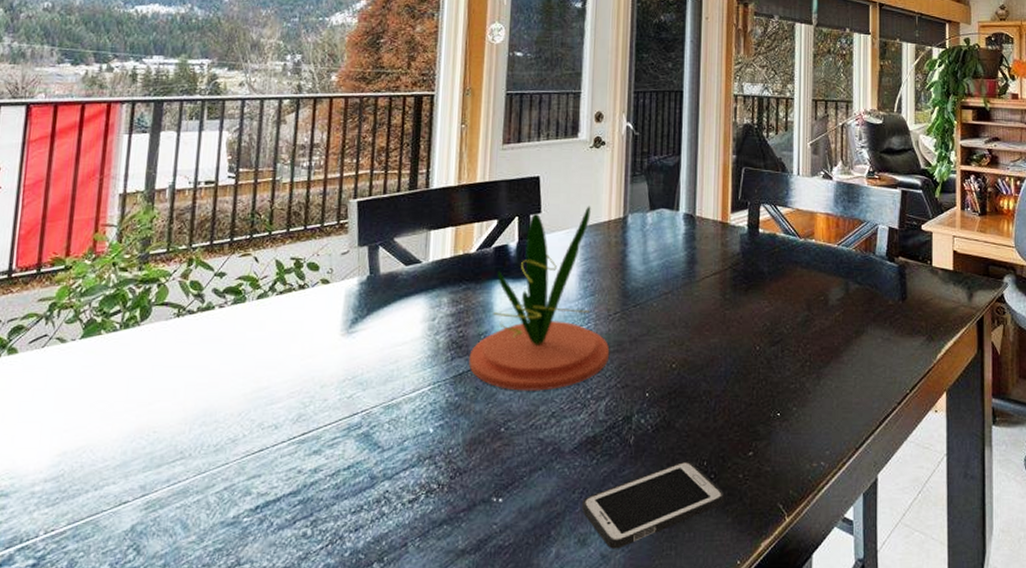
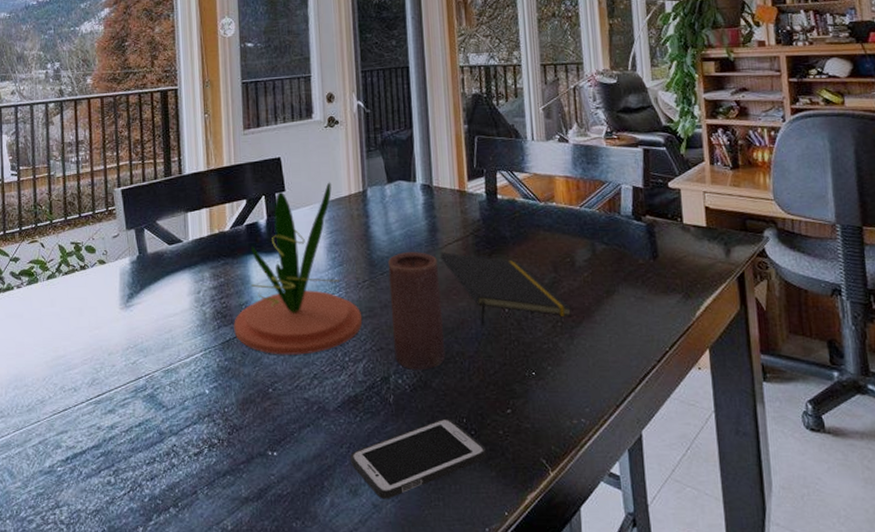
candle: none [640,284,693,409] -> present [388,252,446,370]
notepad: none [697,286,822,364] -> present [440,252,572,326]

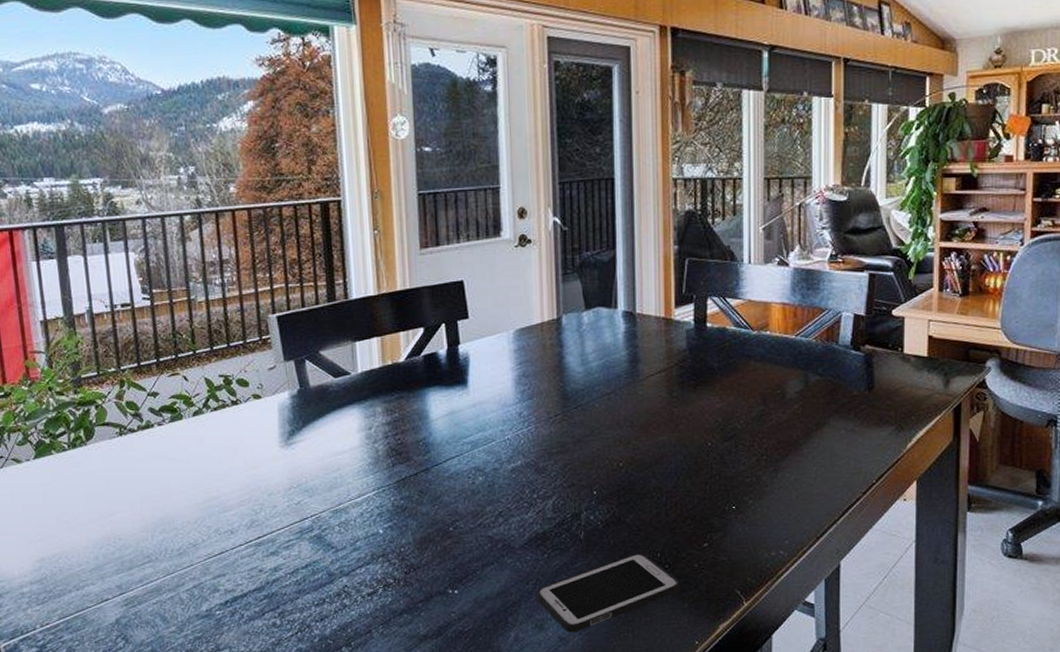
plant: present [234,182,363,355] -> none [410,308,553,493]
candle: present [388,252,446,370] -> none [583,384,642,506]
notepad: present [440,252,572,326] -> none [641,384,779,460]

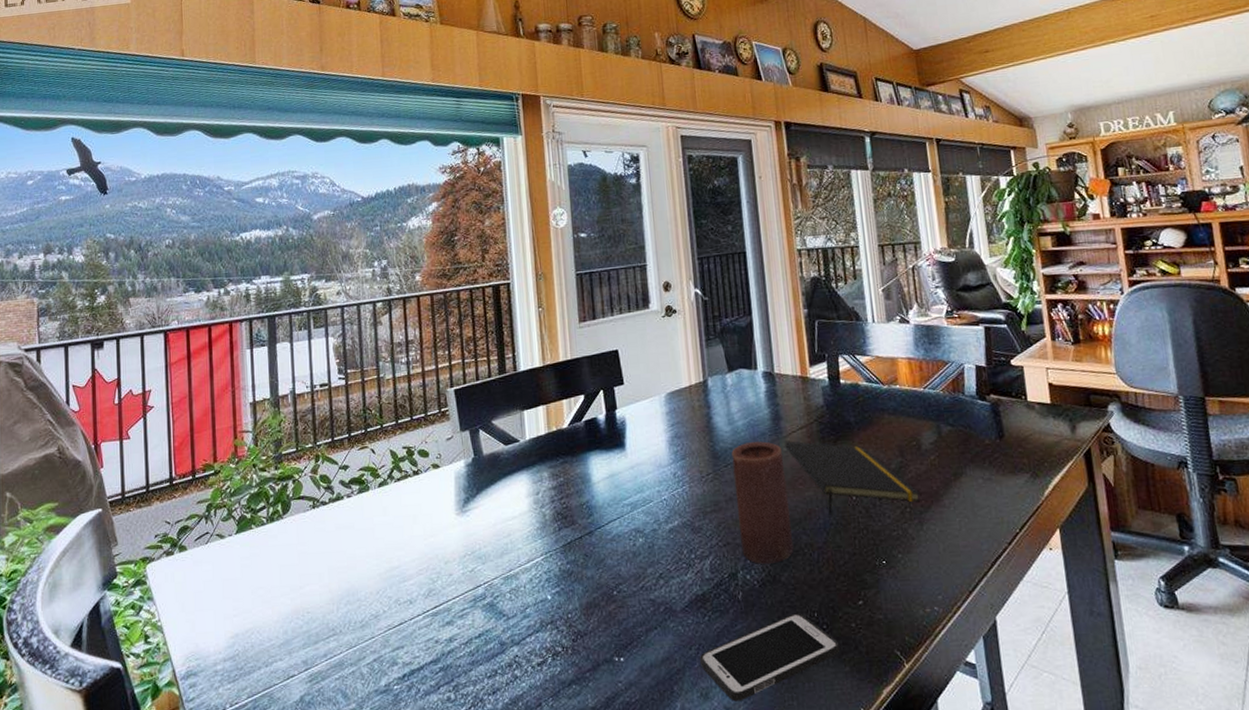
candle: none [583,384,642,506] -> present [731,441,794,564]
notepad: none [641,384,779,460] -> present [785,441,920,515]

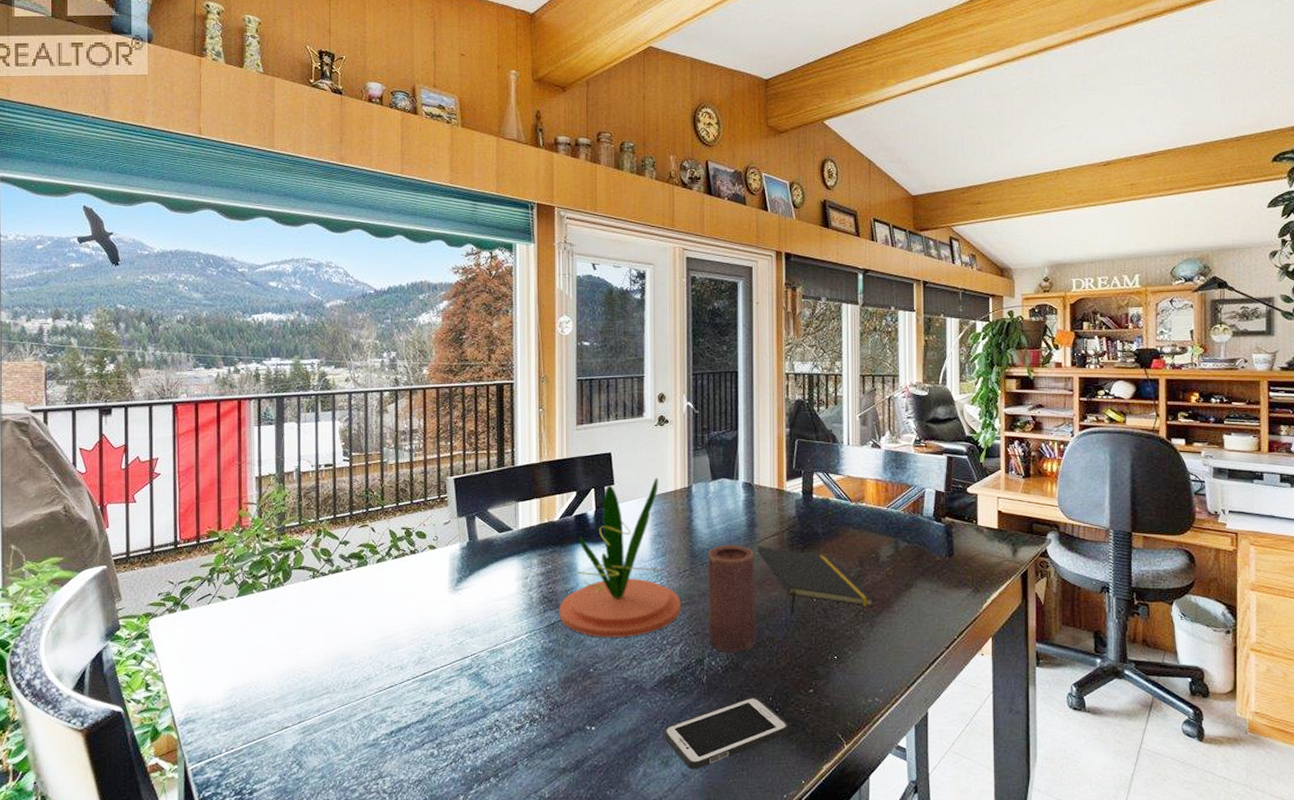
plant: none [575,373,708,555] -> present [559,477,682,638]

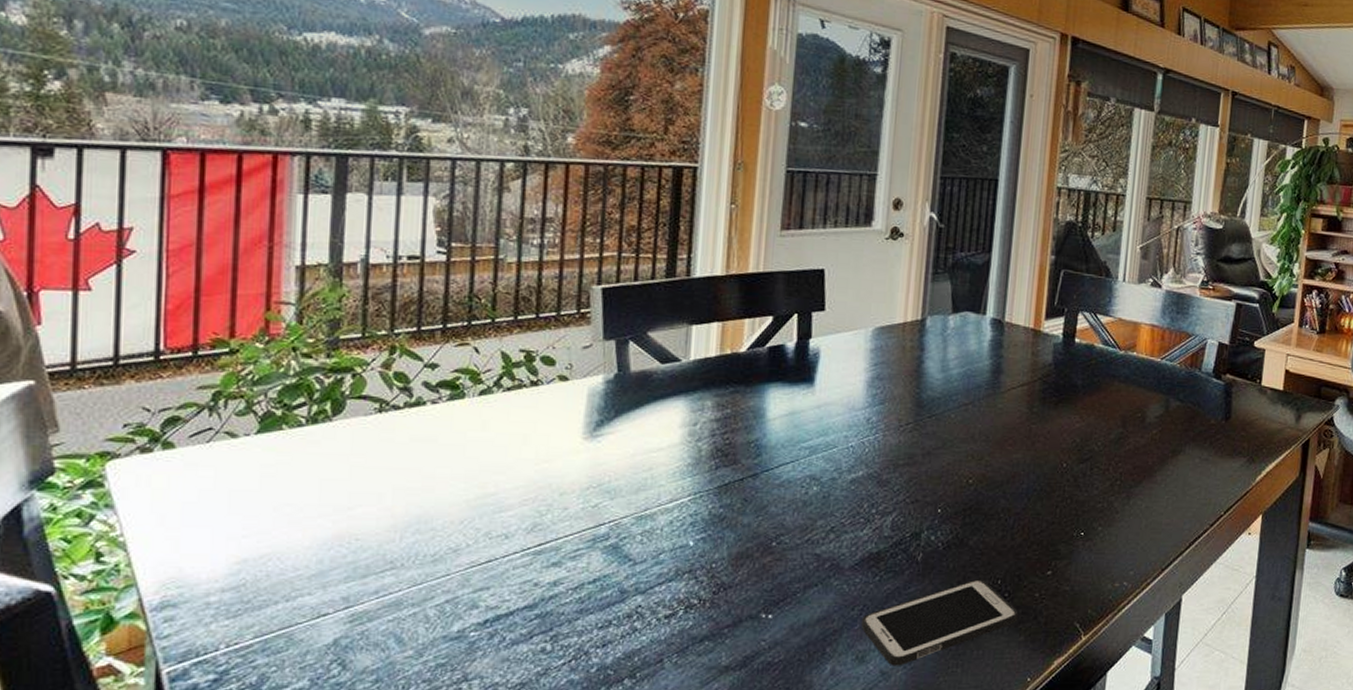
plant: present [559,477,682,638] -> none [736,305,900,504]
candle: present [708,545,757,653] -> none [931,394,996,526]
notepad: present [757,546,874,614] -> none [1001,397,1134,481]

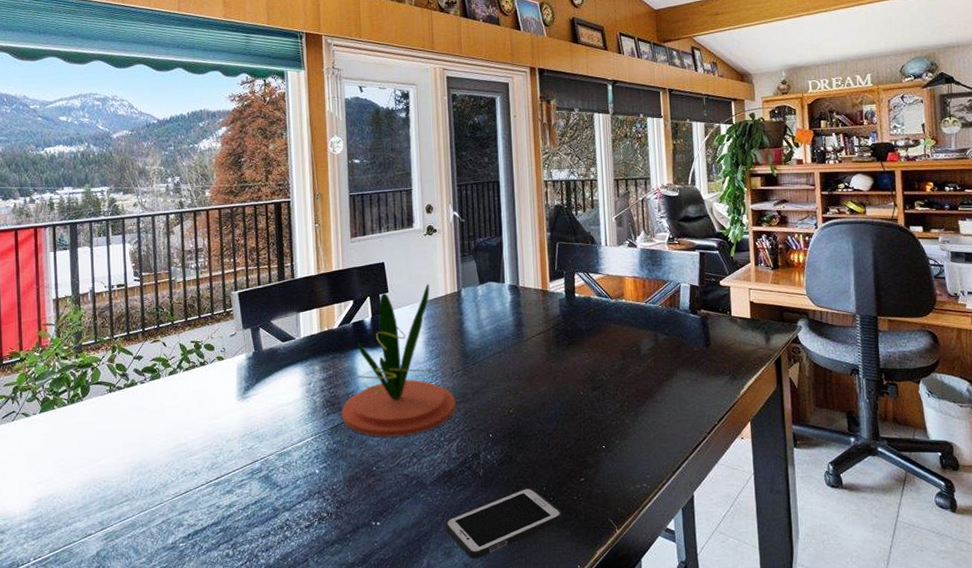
plant: none [736,305,900,504] -> present [341,284,457,437]

